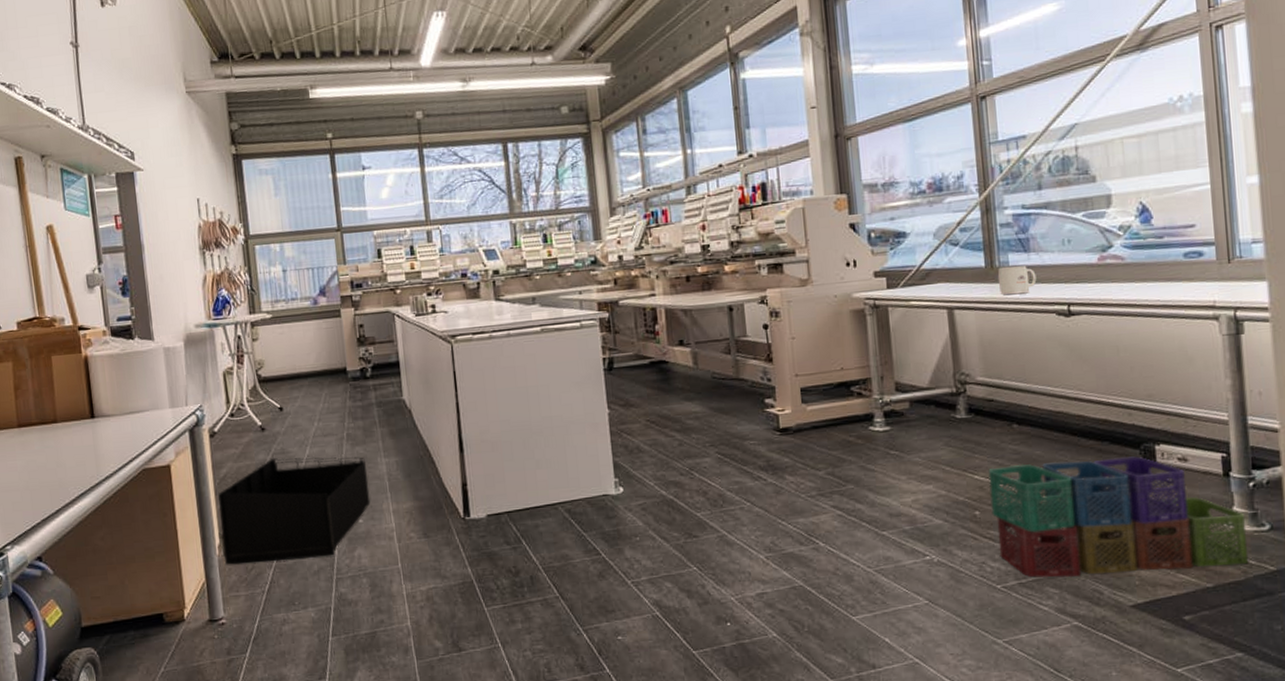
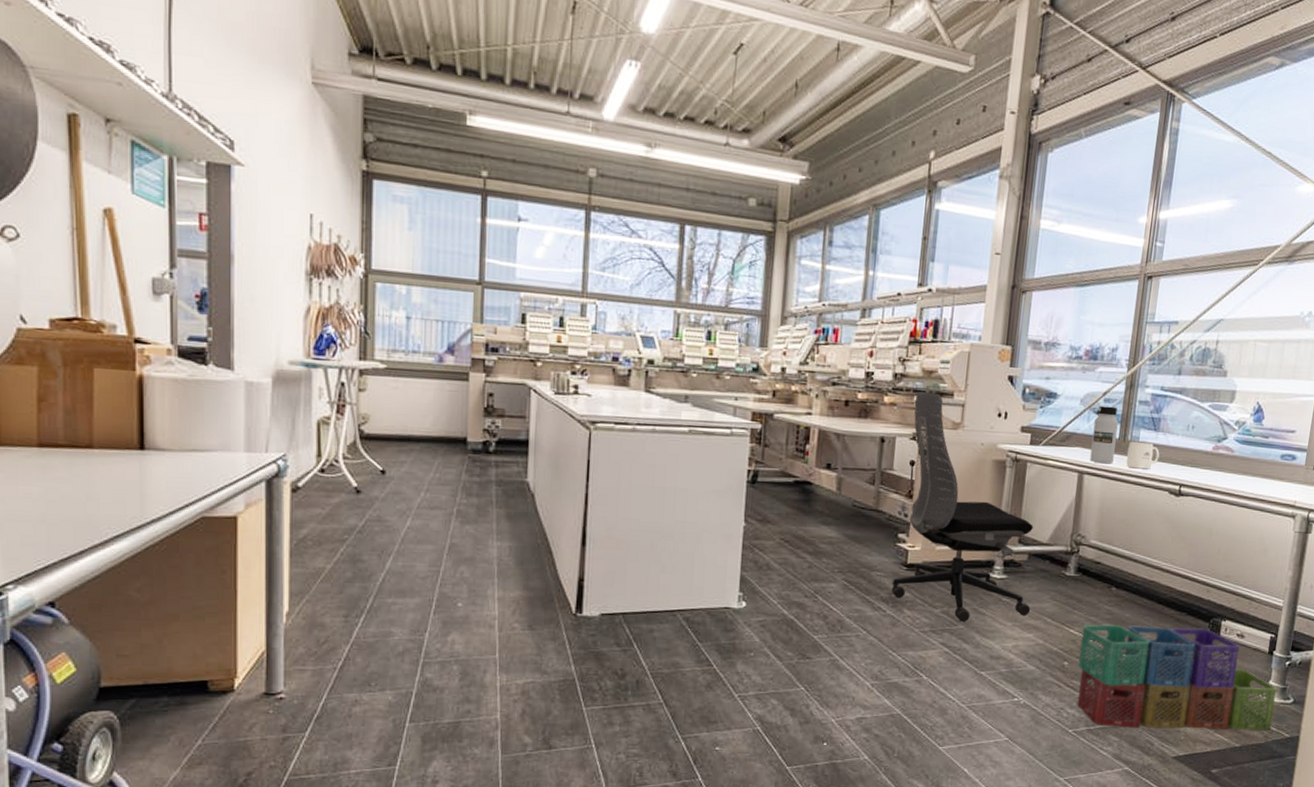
storage bin: present [218,456,371,565] -> none [290,524,476,638]
office chair: none [756,254,925,481] -> present [891,391,1033,622]
water bottle: none [953,234,984,296] -> present [1090,405,1118,464]

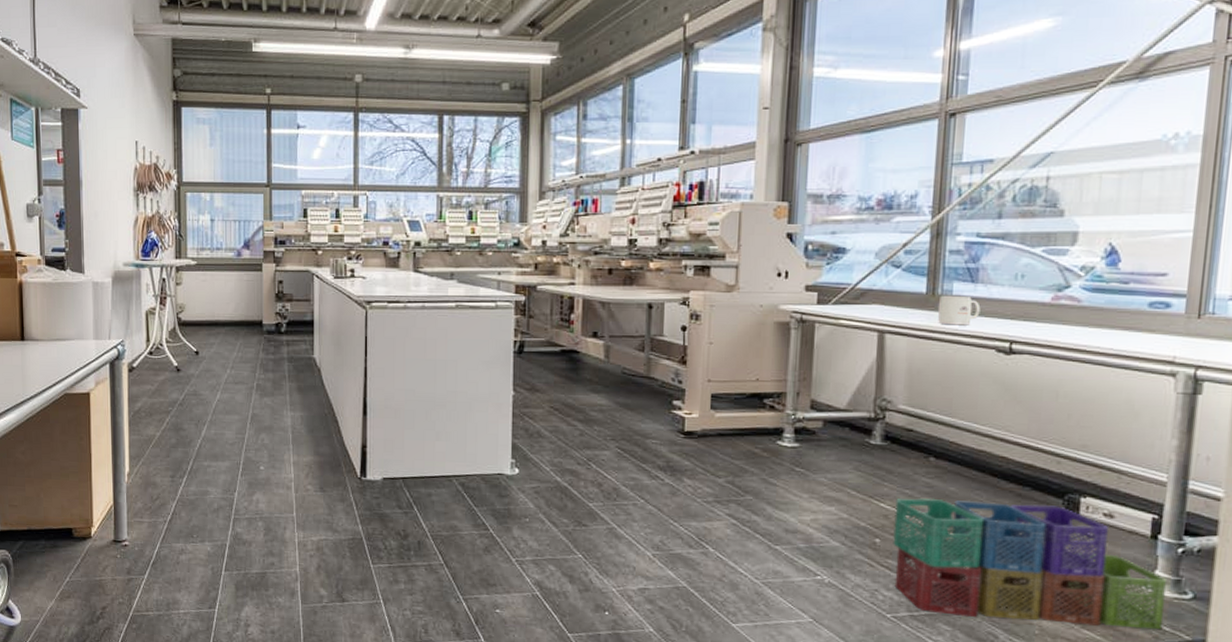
office chair: present [891,391,1033,622] -> none [668,254,830,492]
water bottle: present [1090,405,1118,464] -> none [891,258,924,322]

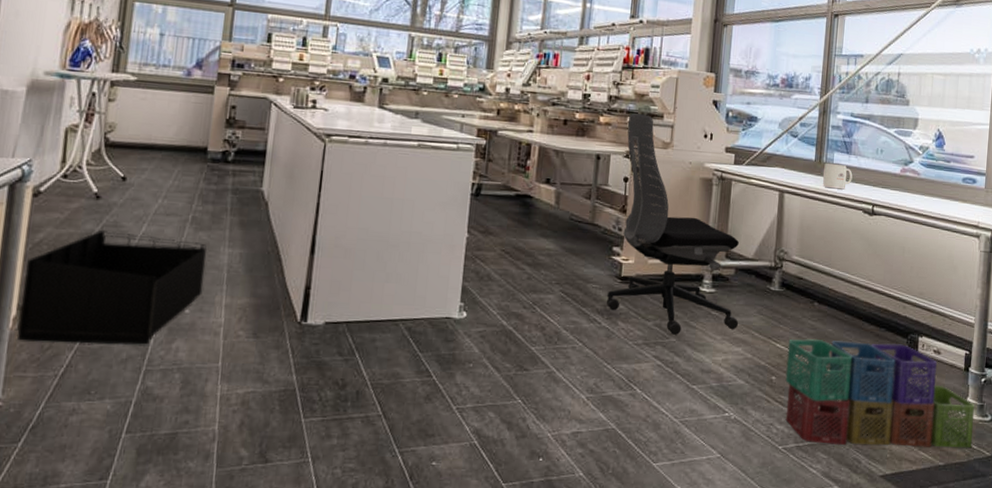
storage bin: none [130,398,273,497] -> present [16,229,208,345]
office chair: none [668,254,830,492] -> present [606,112,739,335]

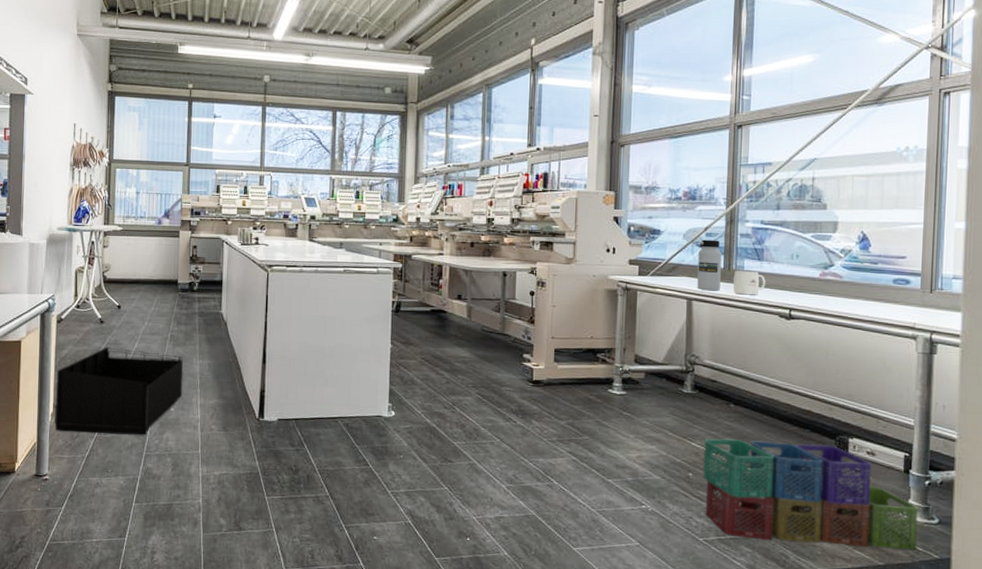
office chair: present [606,112,739,335] -> none [520,232,652,433]
water bottle: none [789,129,814,184] -> present [697,239,722,291]

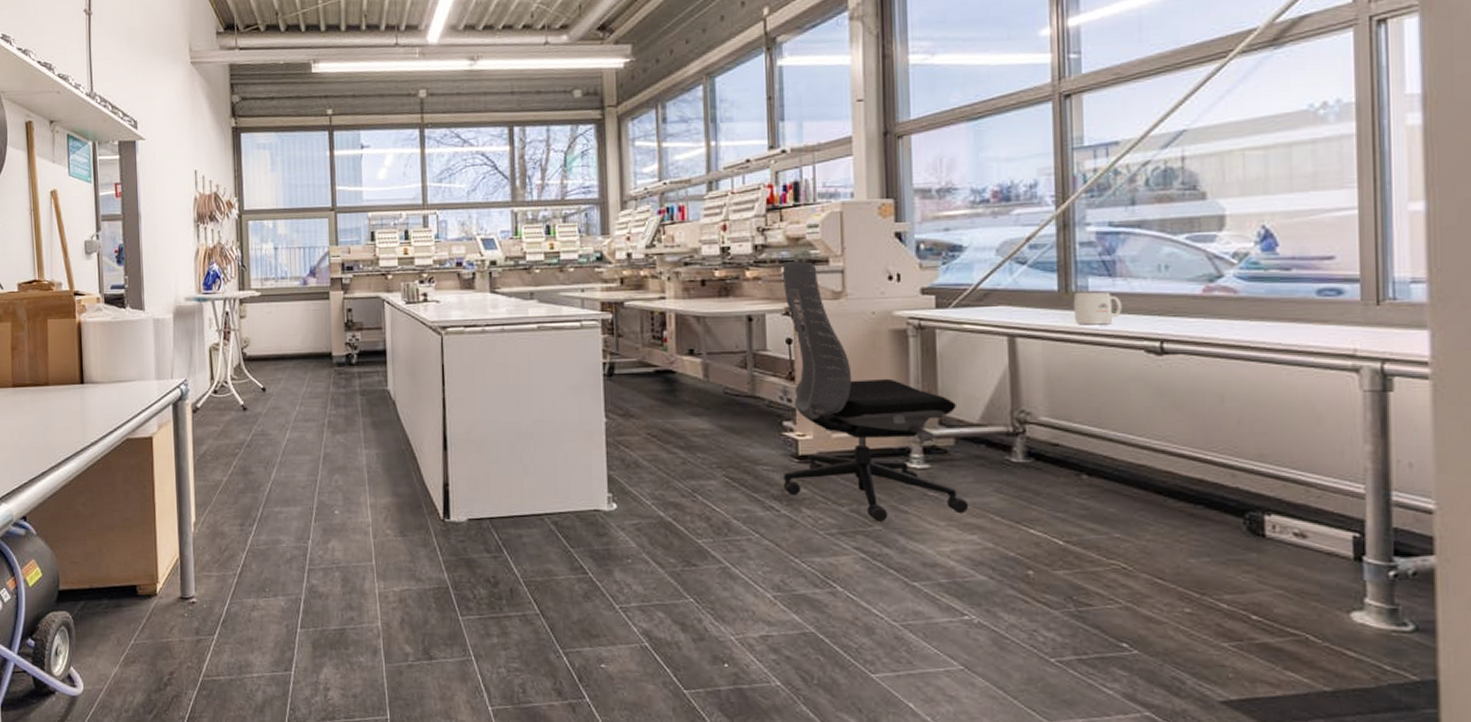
storage bin: present [54,346,184,435] -> none [196,438,348,545]
office chair: none [520,232,652,433] -> present [783,260,969,522]
water bottle: present [697,239,722,291] -> none [1020,253,1055,323]
plastic crate: present [703,438,919,550] -> none [1047,521,1383,670]

